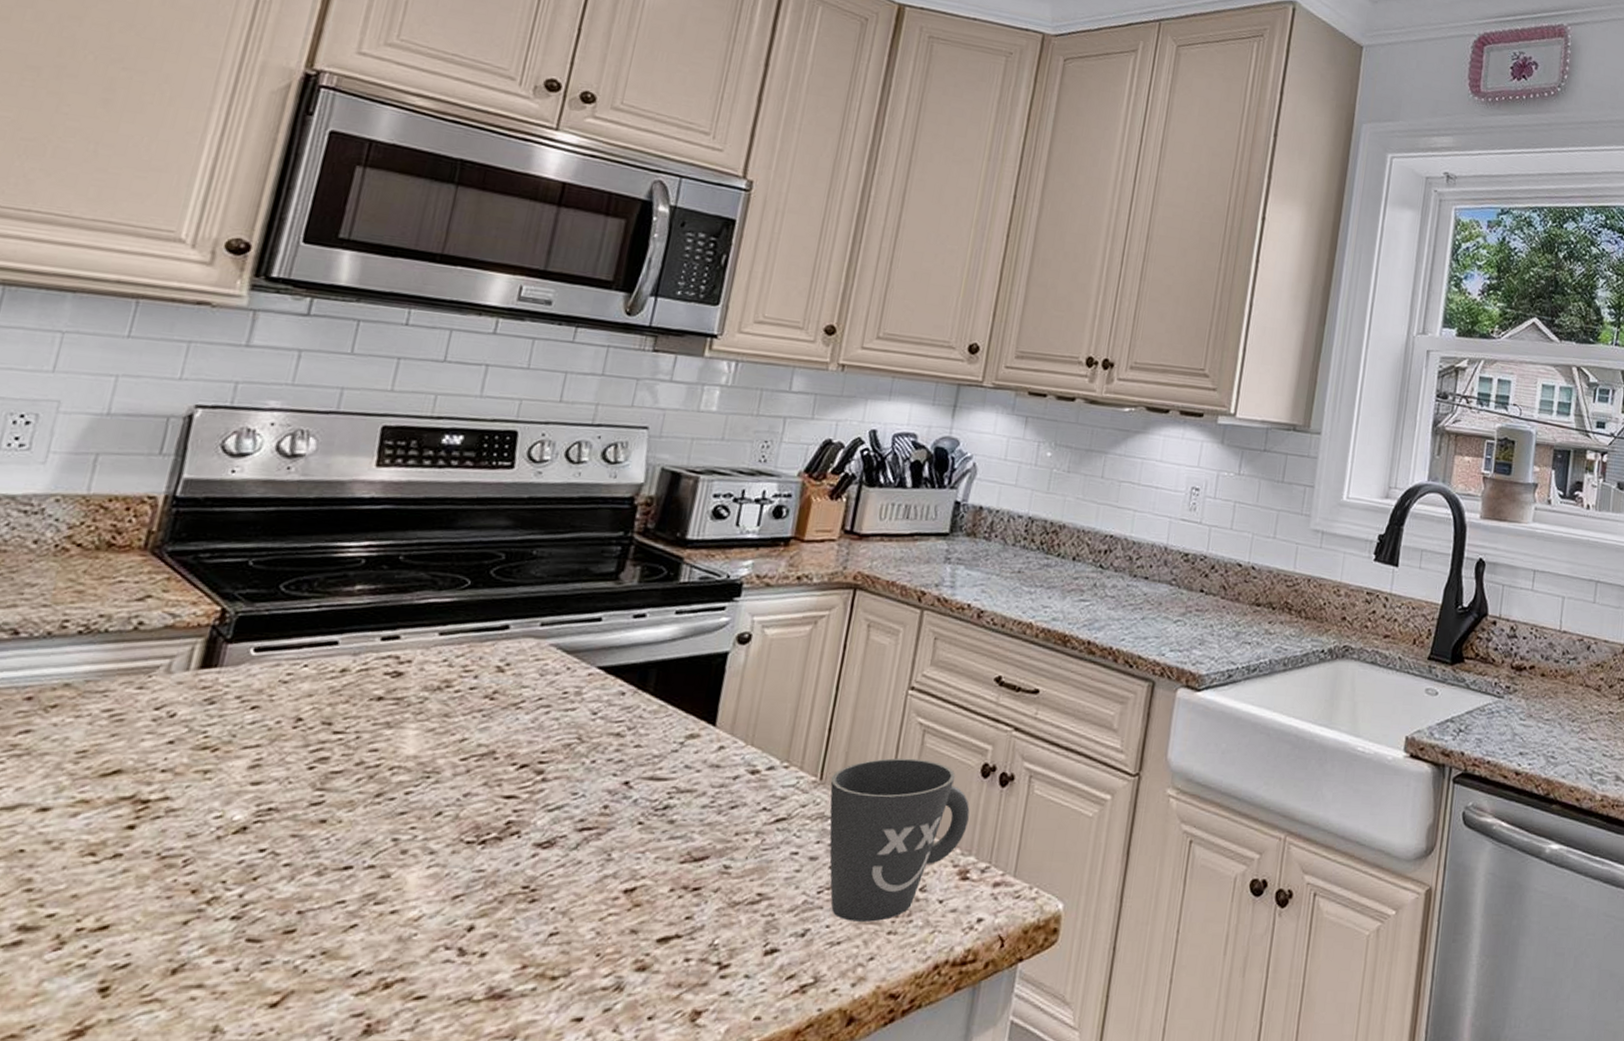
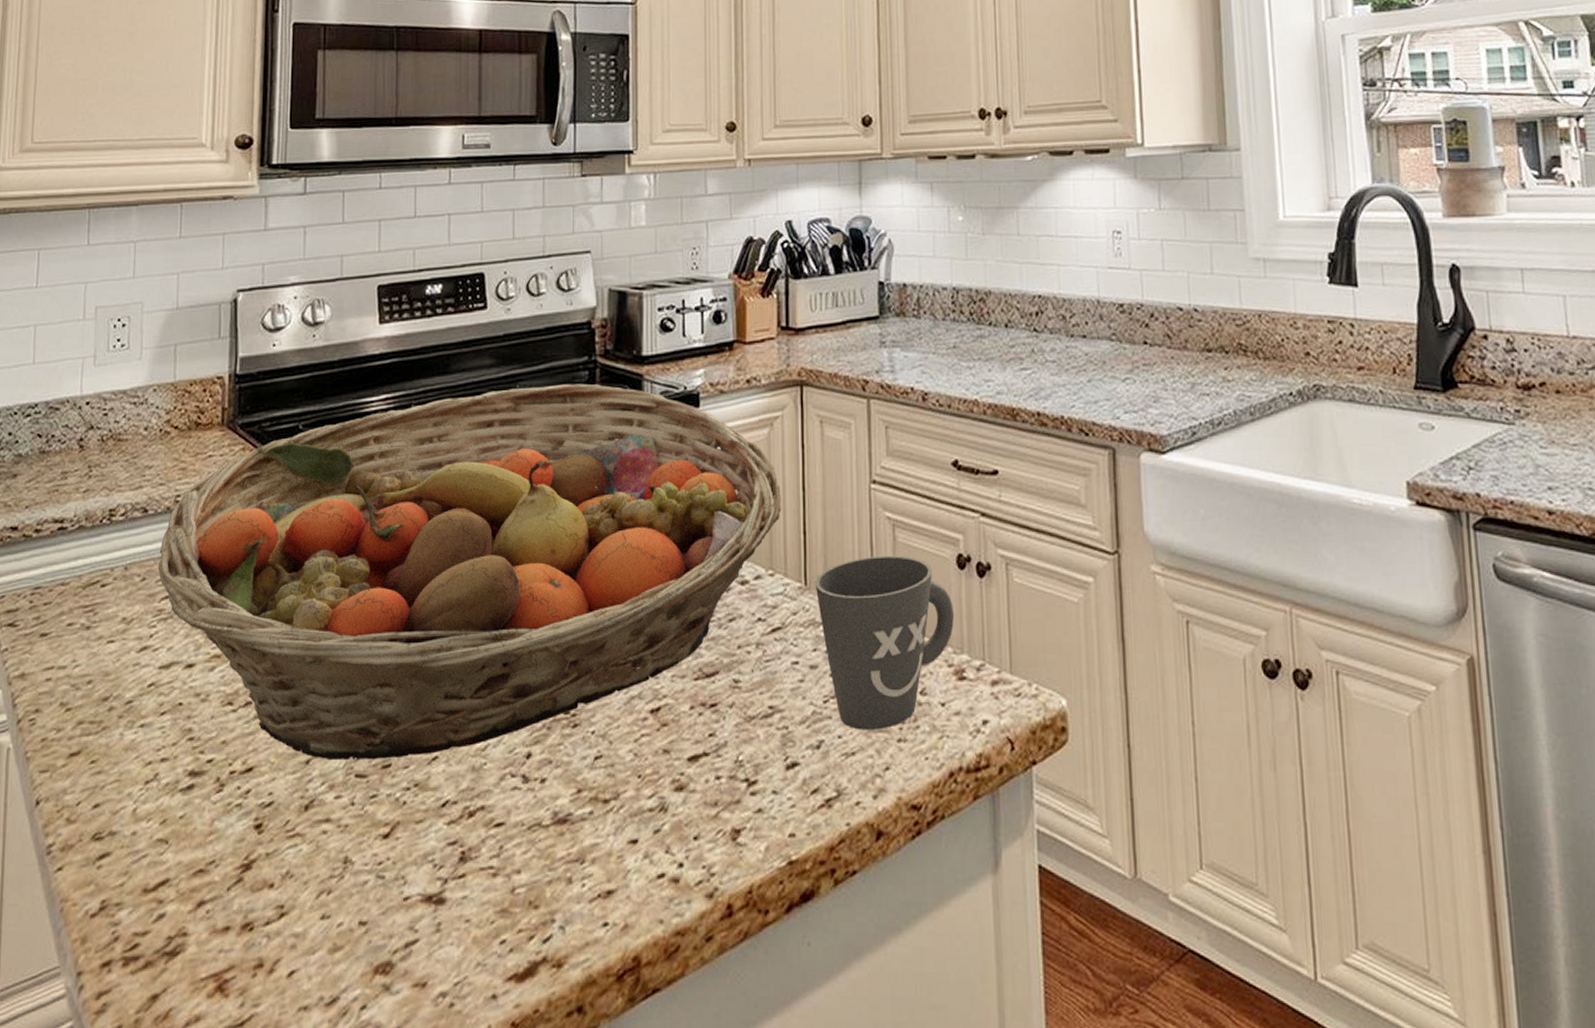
fruit basket: none [20,553,813,925] -> present [158,383,781,761]

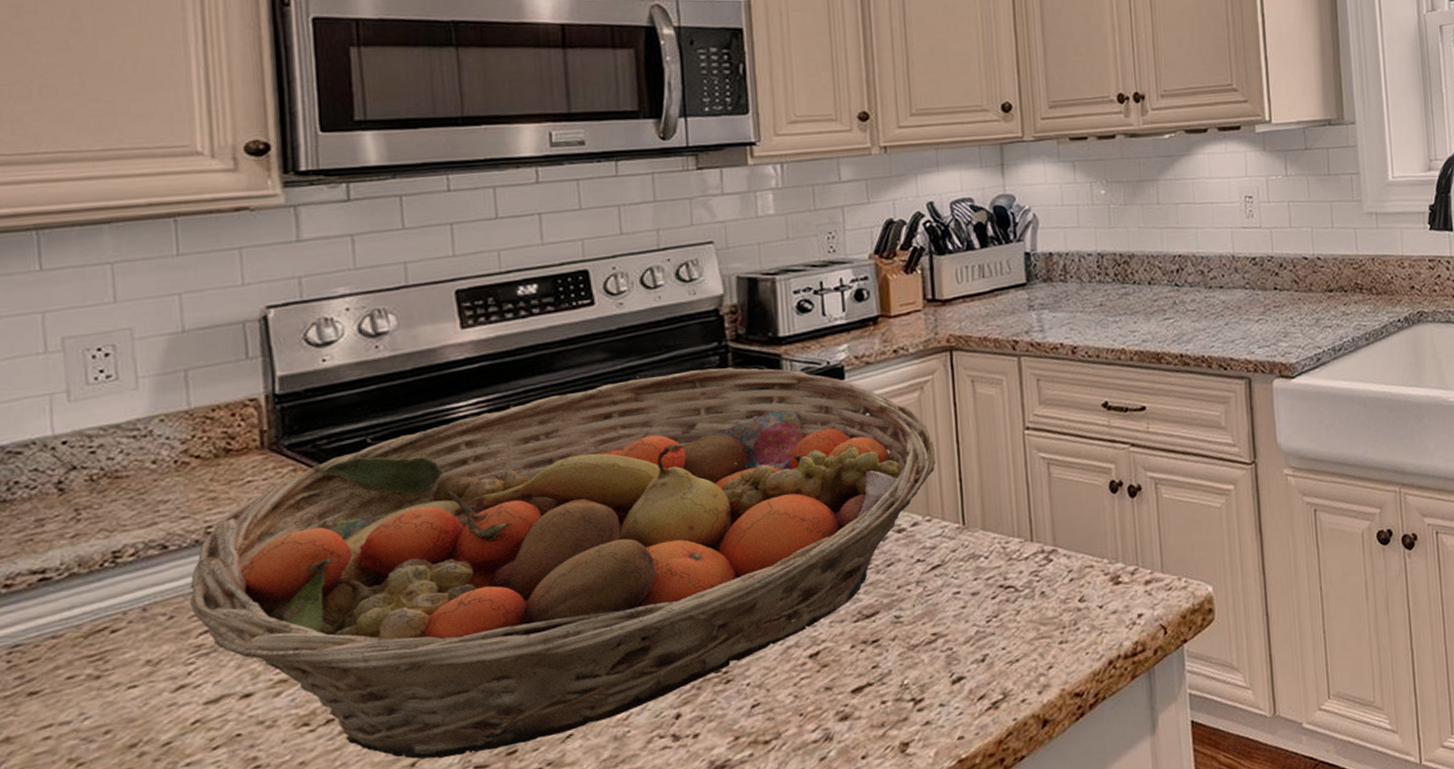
mug: present [815,555,954,730] -> none [972,488,1109,640]

